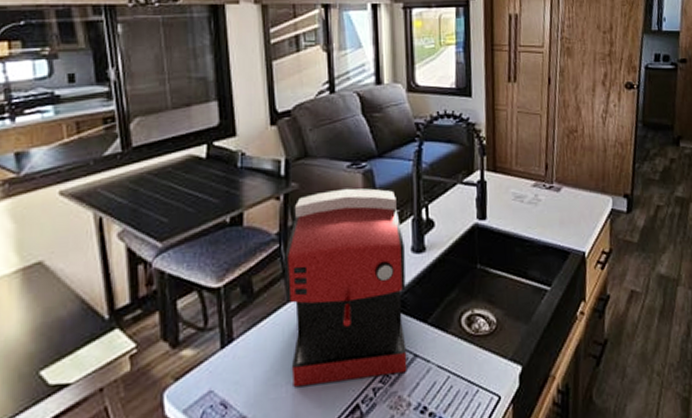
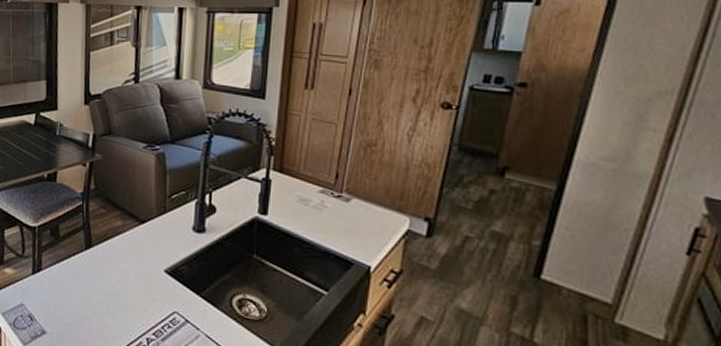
coffee maker: present [284,188,407,388] -> none [82,165,187,333]

